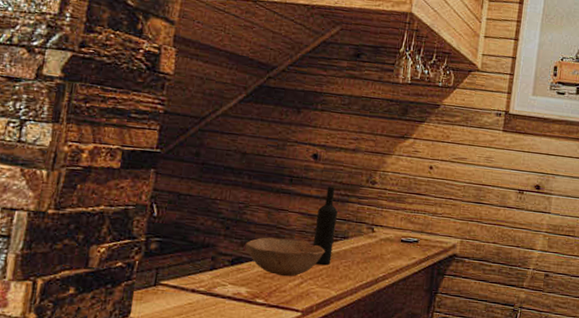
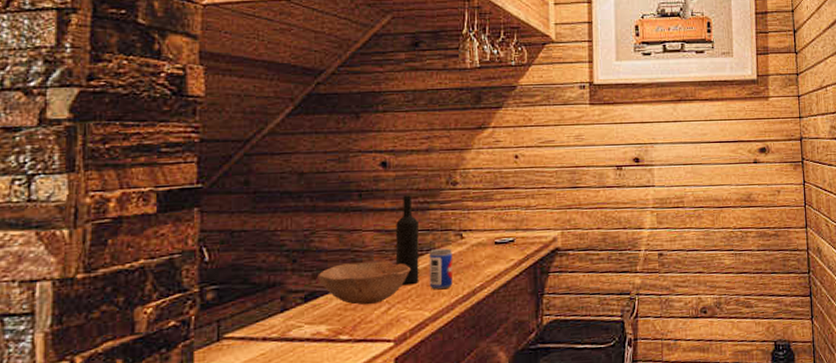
beer can: none [339,237,363,274] -> present [429,248,453,290]

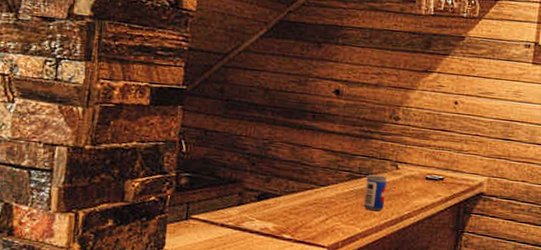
bowl: present [318,261,411,305] -> none [270,173,349,213]
wine bottle: present [395,195,419,286] -> none [336,122,361,203]

